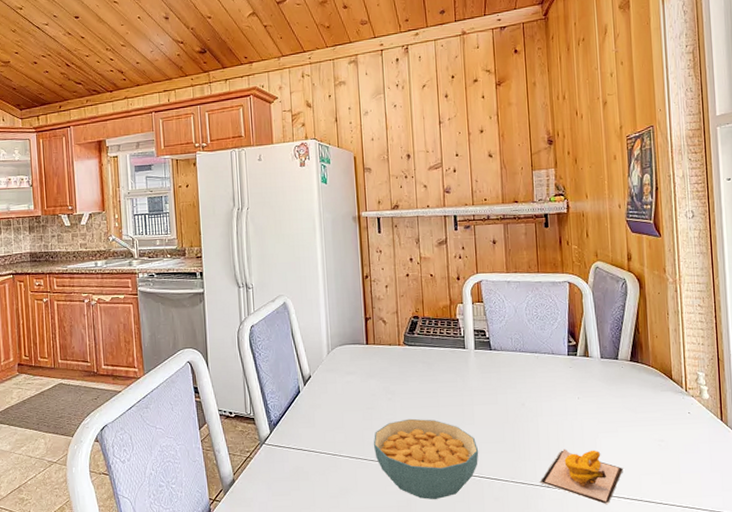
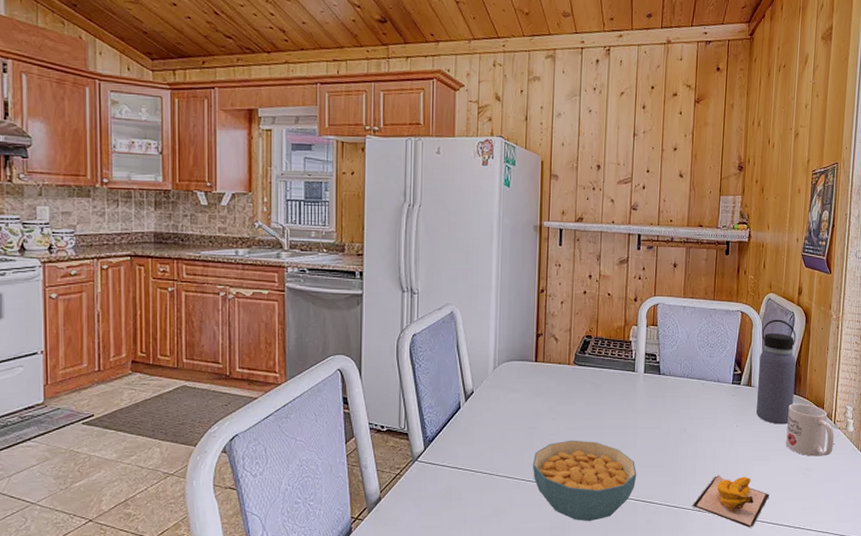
water bottle: none [593,287,637,395] -> present [756,319,797,424]
mug: none [632,371,689,427] -> present [786,403,834,456]

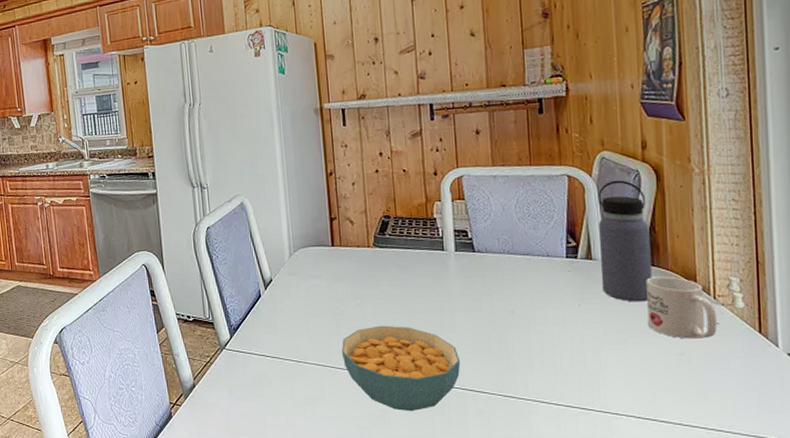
banana: present [692,474,769,529] -> none [532,361,633,424]

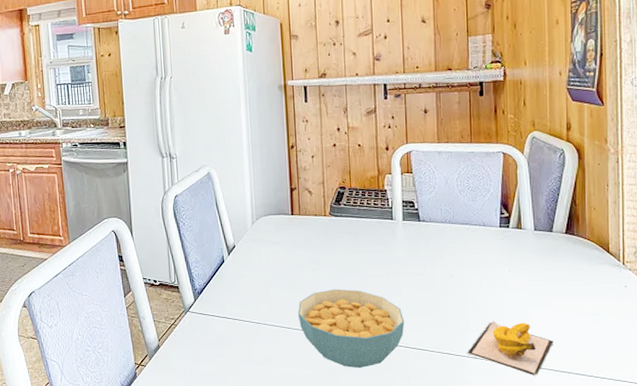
banana: none [532,361,633,424] -> present [466,320,553,377]
water bottle: present [597,180,652,302] -> none [528,157,572,268]
mug: present [646,276,717,339] -> none [567,244,625,300]

